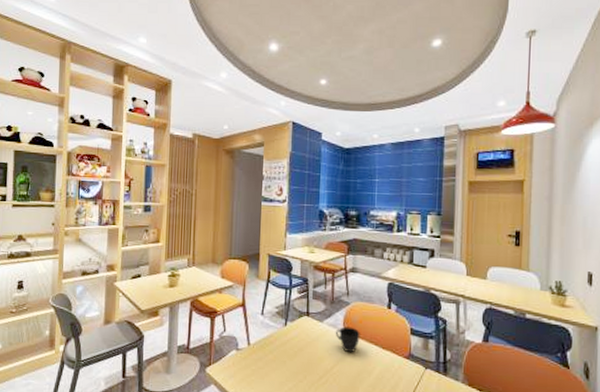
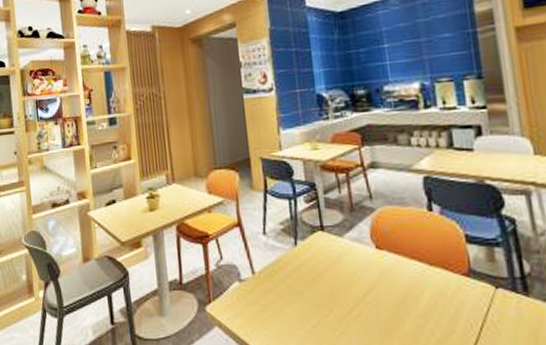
cup: present [335,326,360,353] -> none [361,239,397,275]

